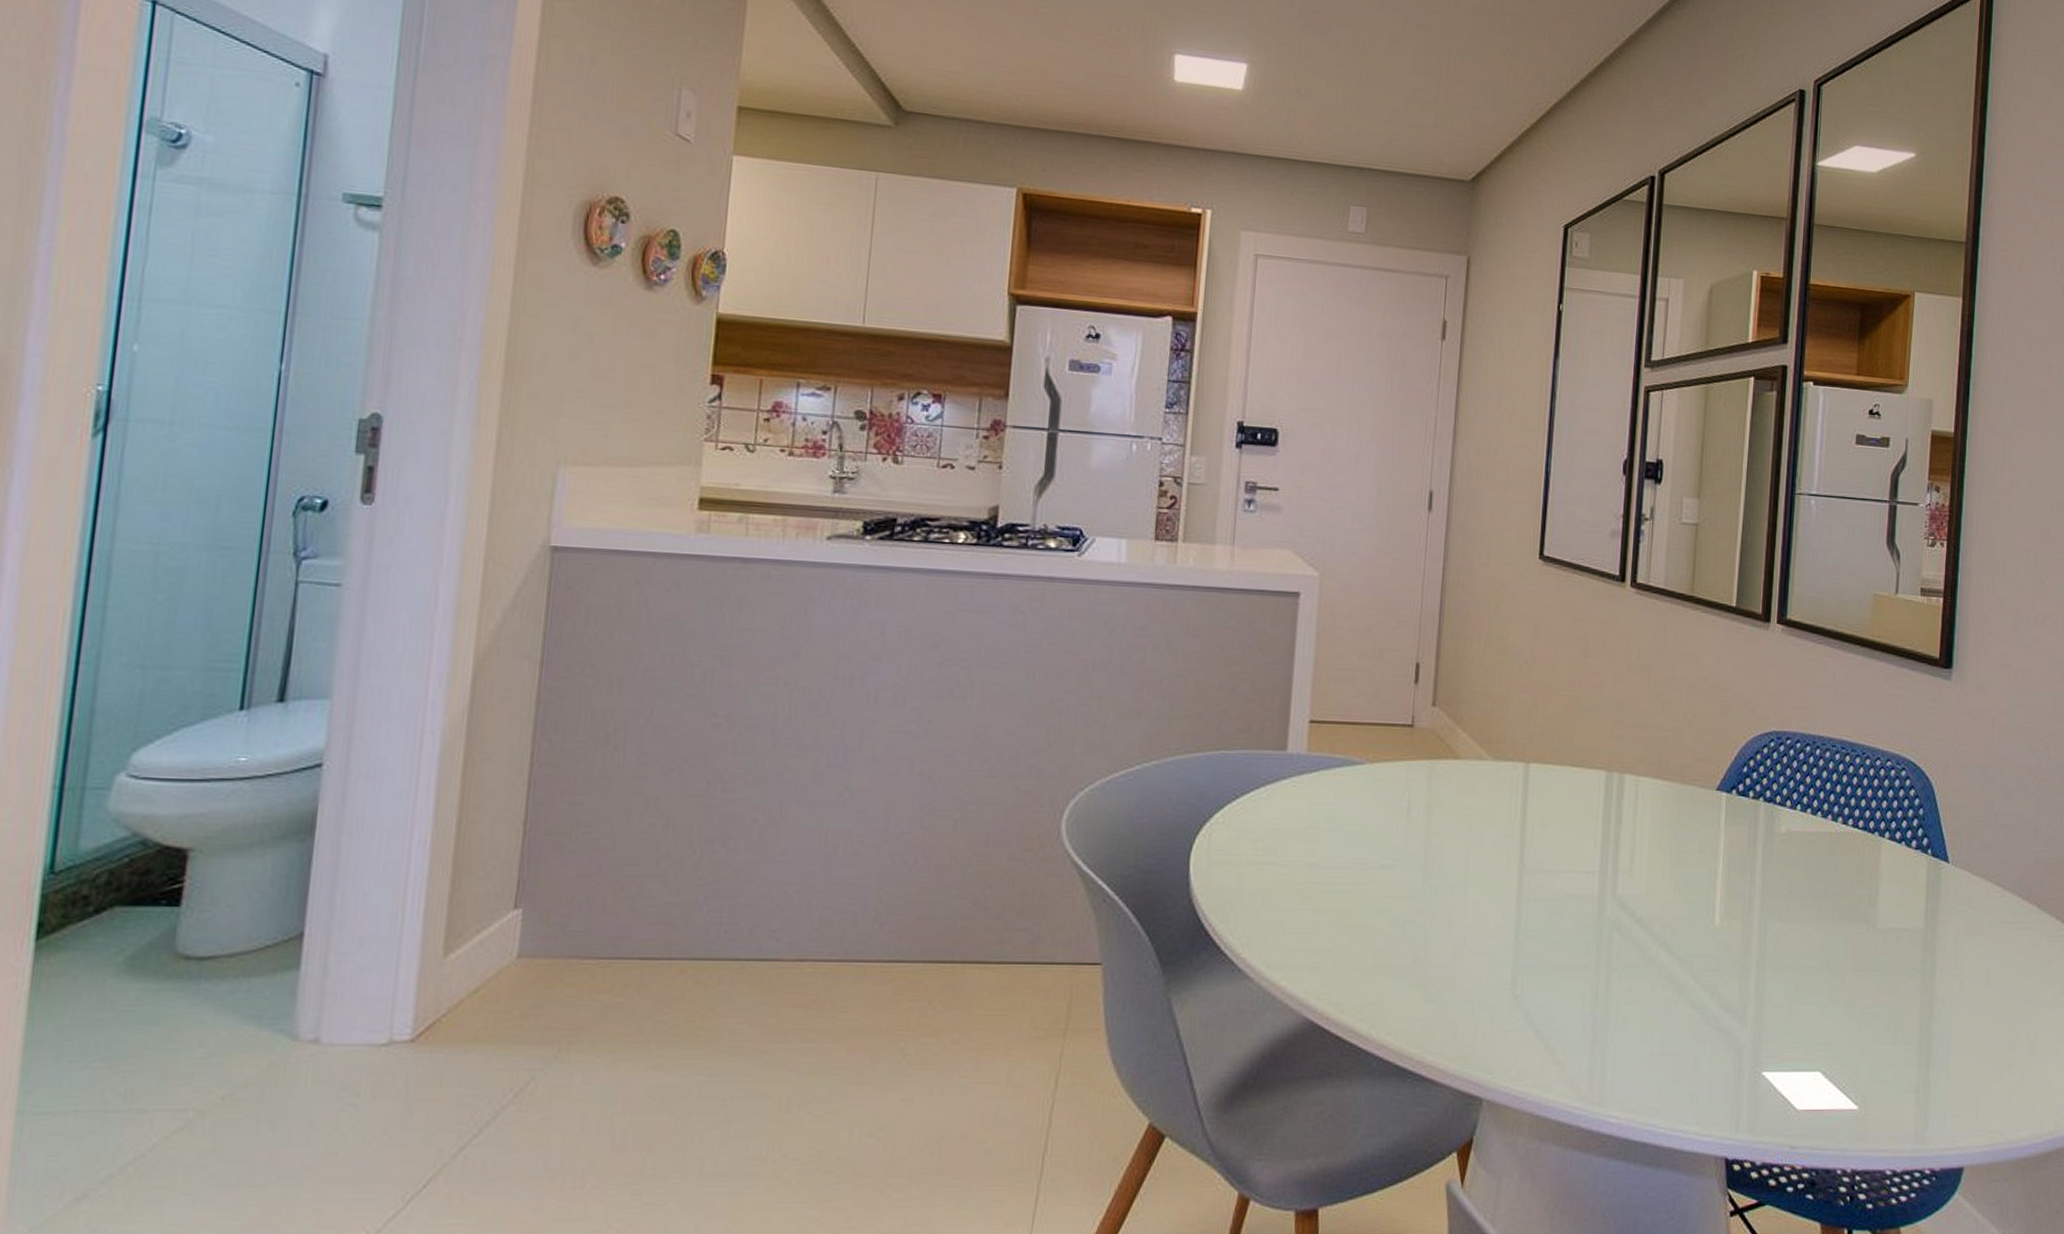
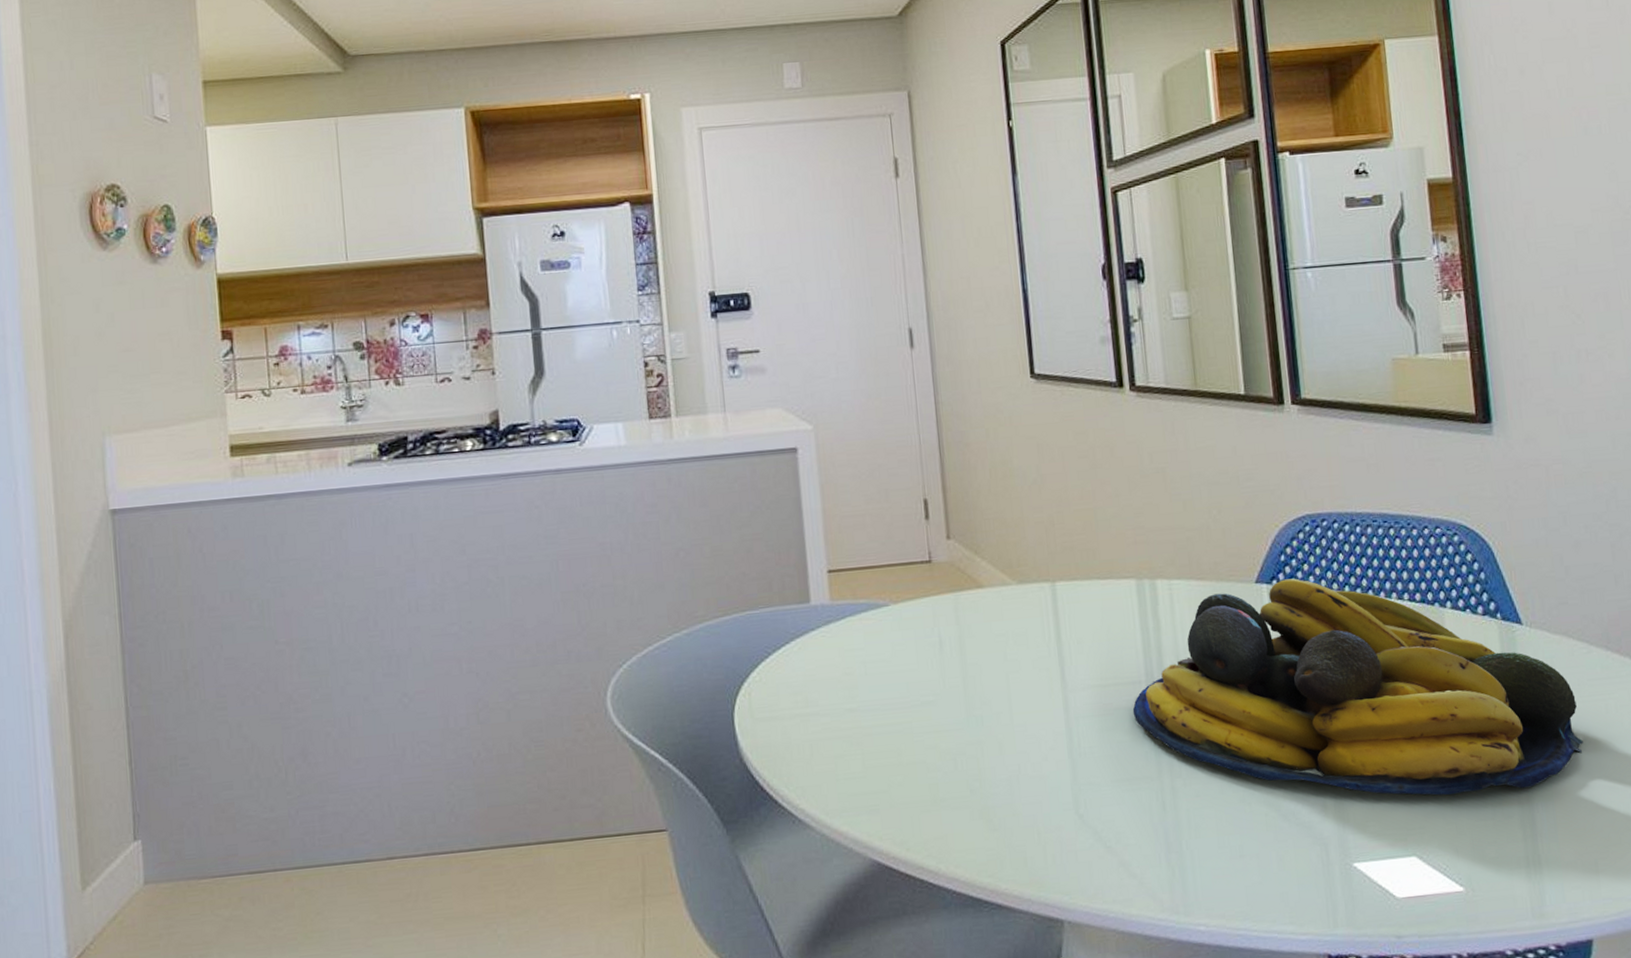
fruit bowl: none [1582,790,1984,1017] -> present [1132,578,1583,796]

